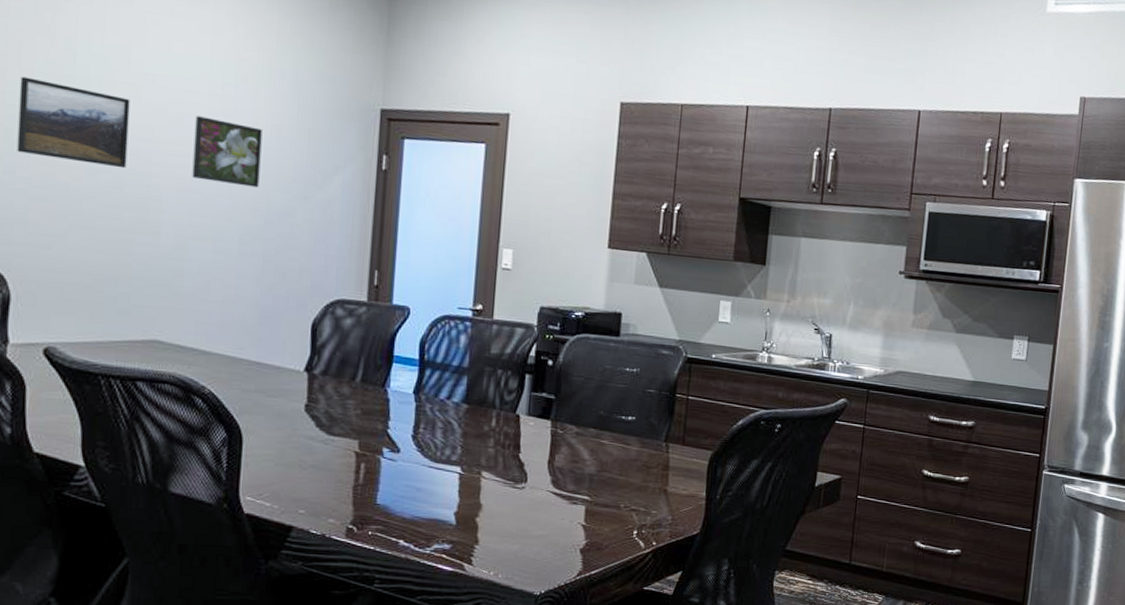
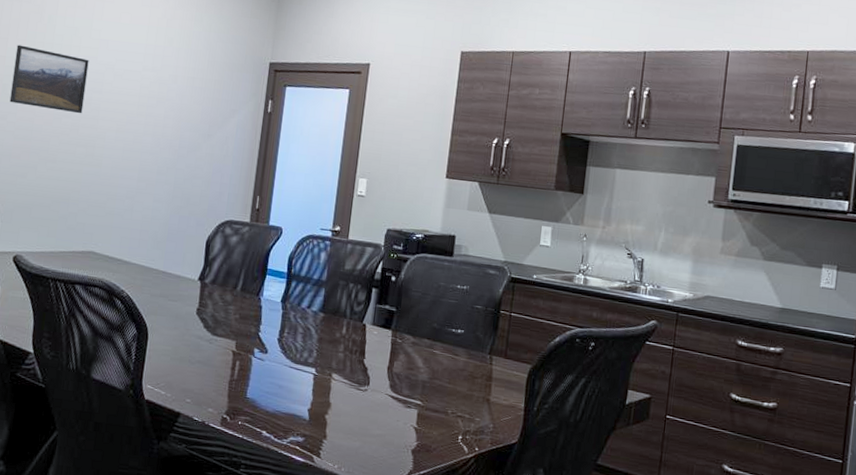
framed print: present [192,116,263,188] -> none [127,71,181,128]

